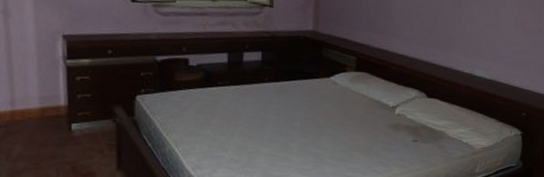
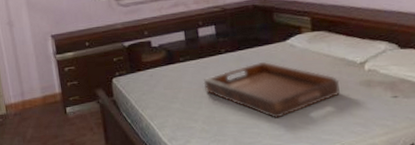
serving tray: none [240,95,372,153] -> present [203,61,340,119]

